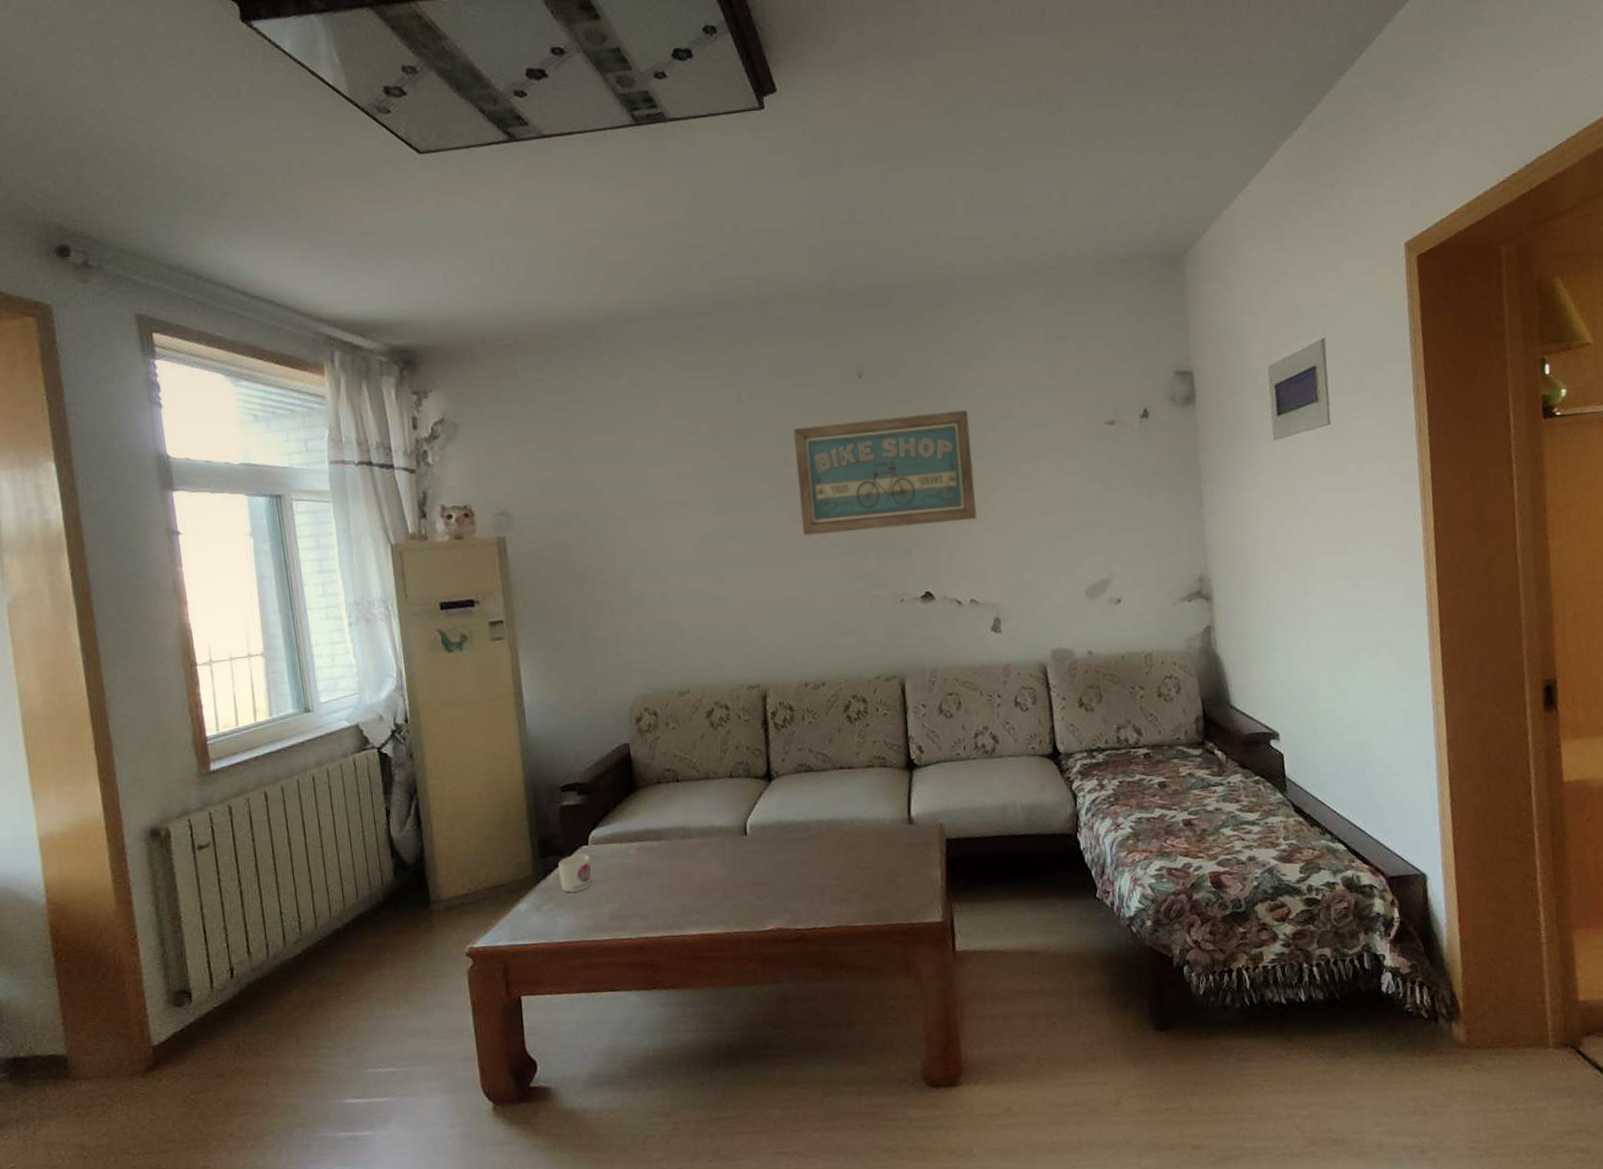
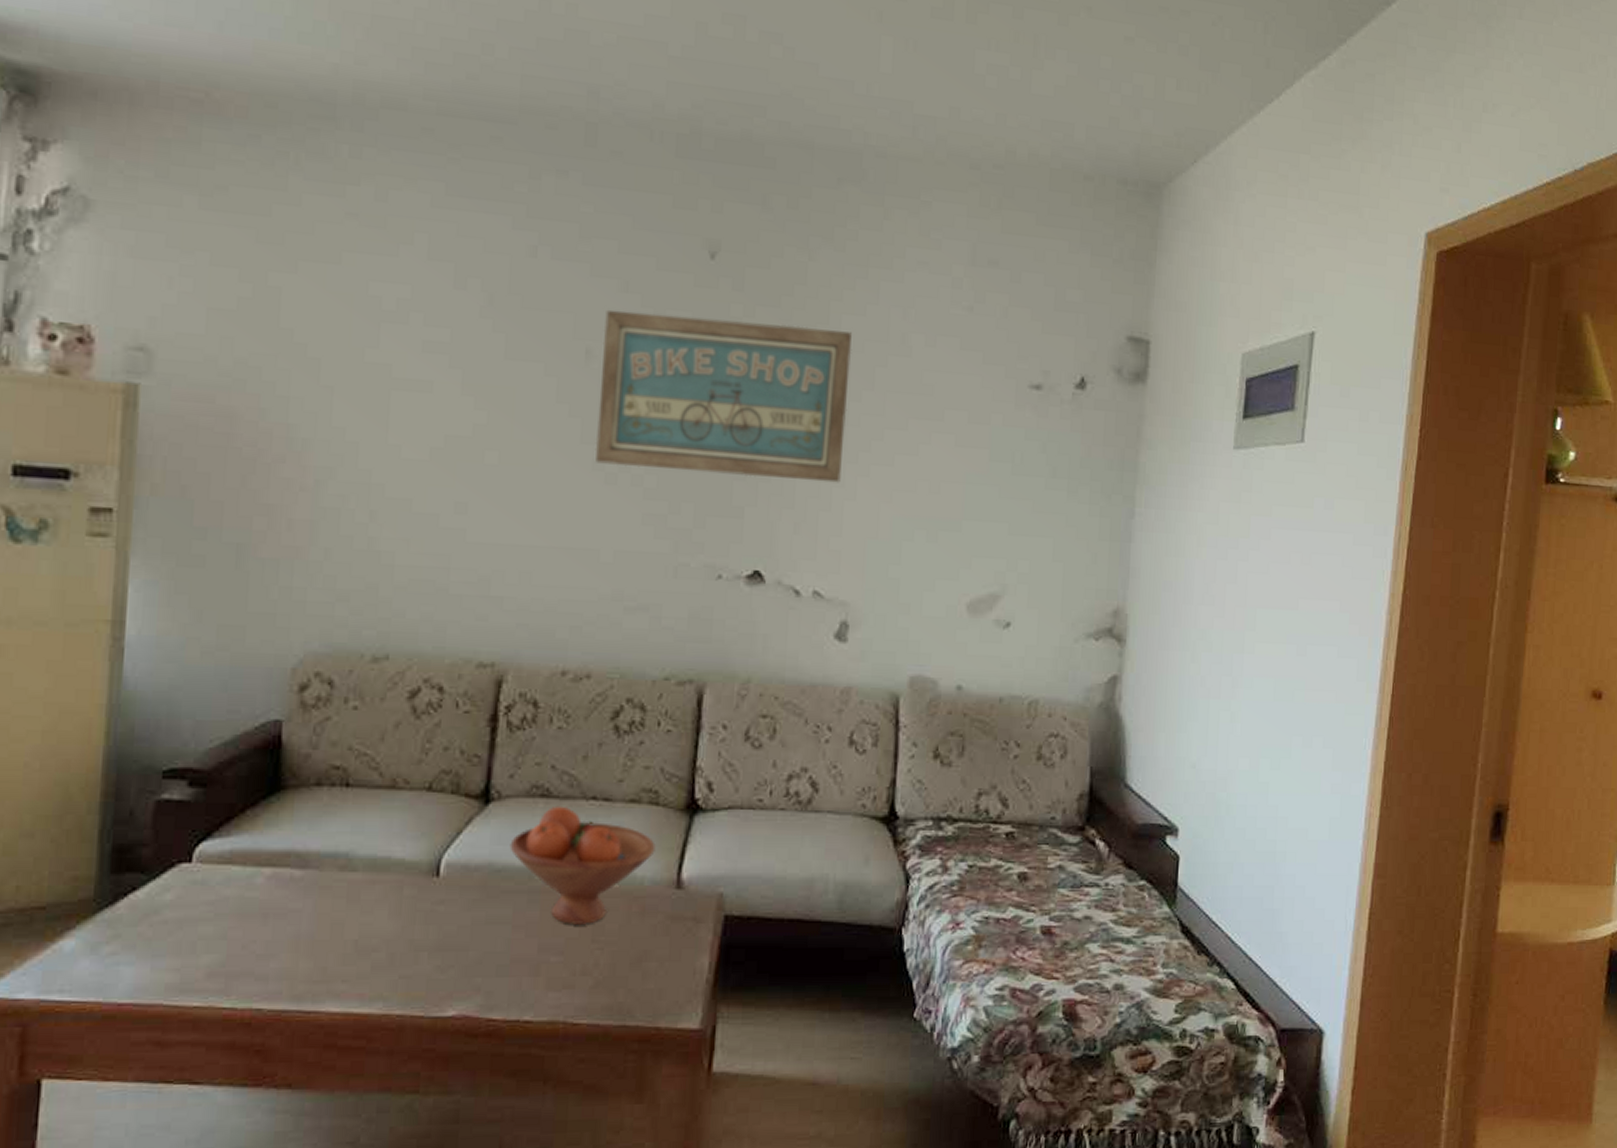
mug: present [558,854,592,893] -> none [136,875,191,931]
fruit bowl: none [790,776,890,858] -> present [509,806,656,926]

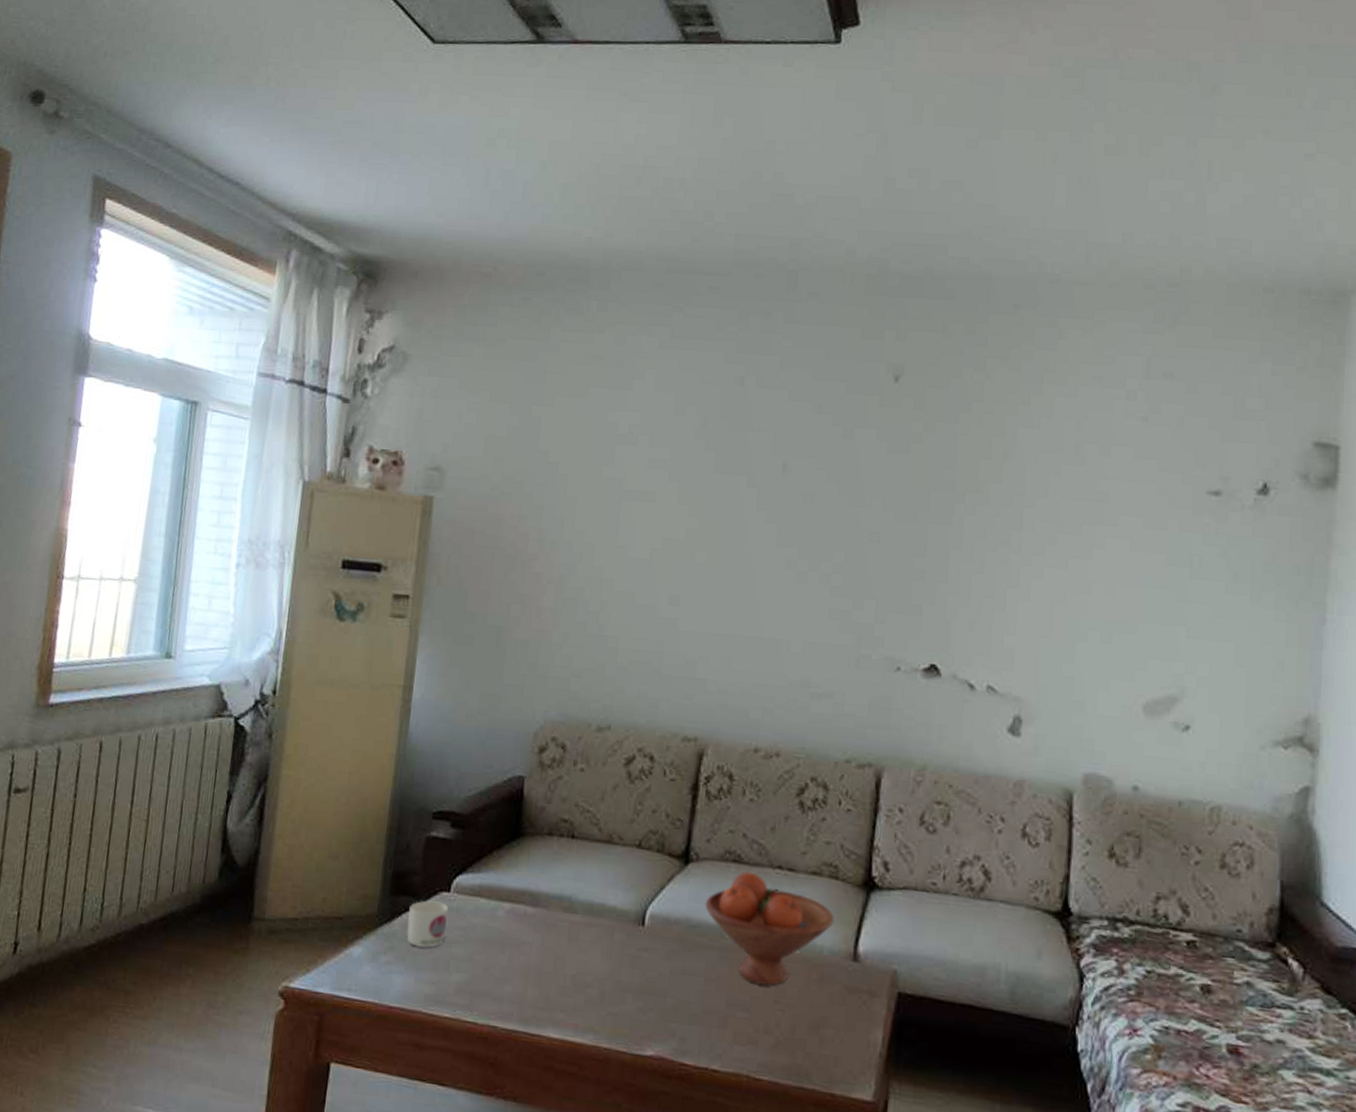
mug: none [136,875,191,931] -> present [406,900,449,948]
wall art: present [595,309,852,483] -> none [788,428,1027,584]

